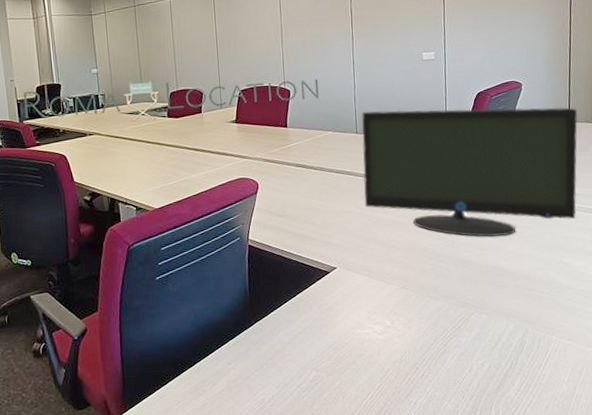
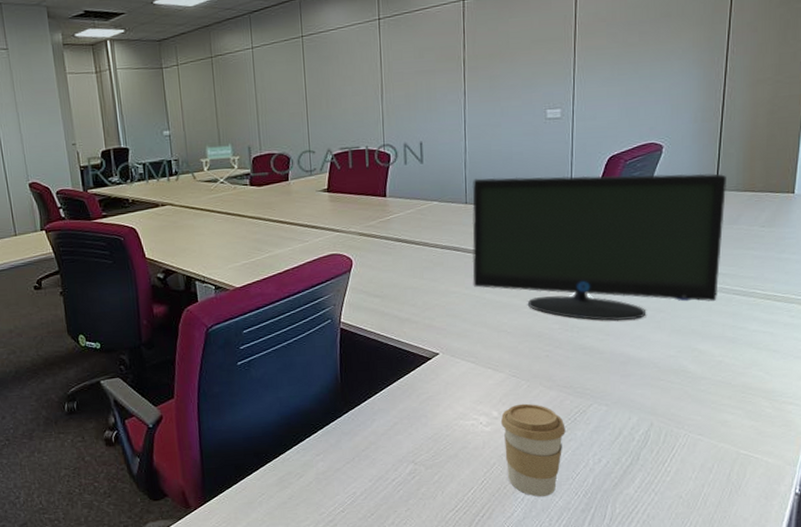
coffee cup: none [393,313,451,400] -> present [501,403,566,497]

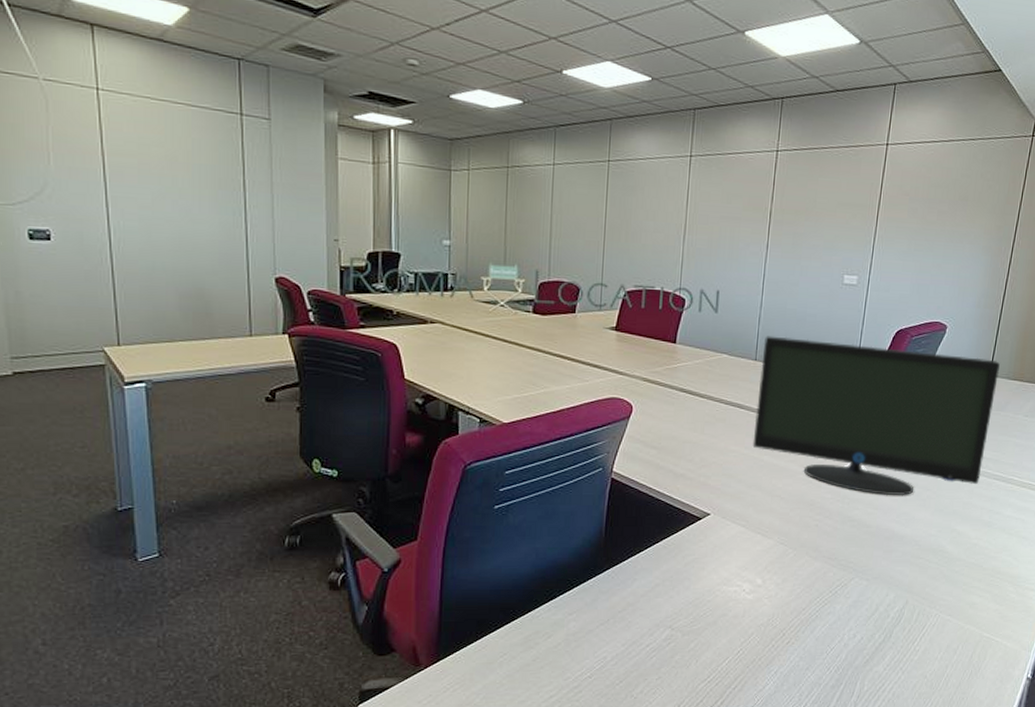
coffee cup: present [501,403,566,497] -> none [764,573,826,670]

